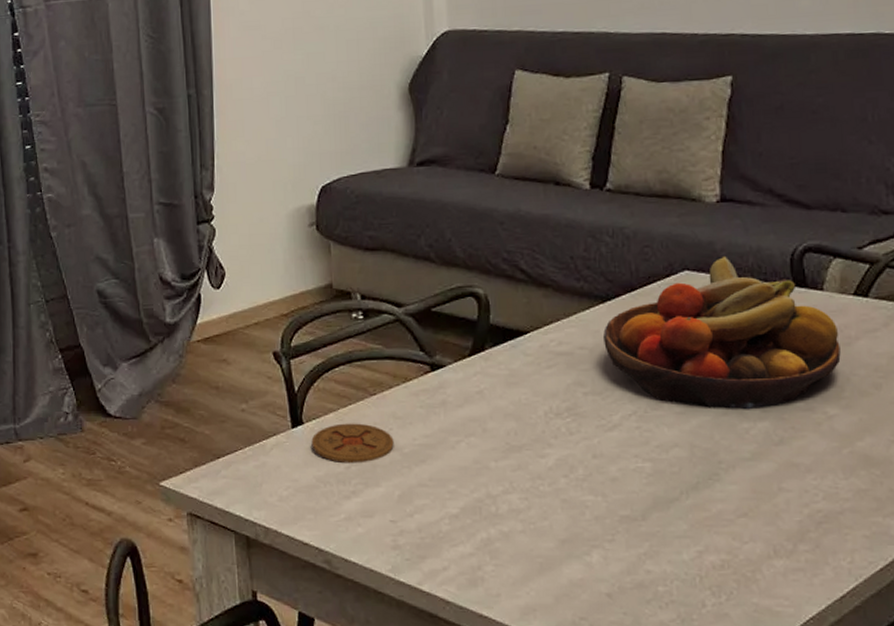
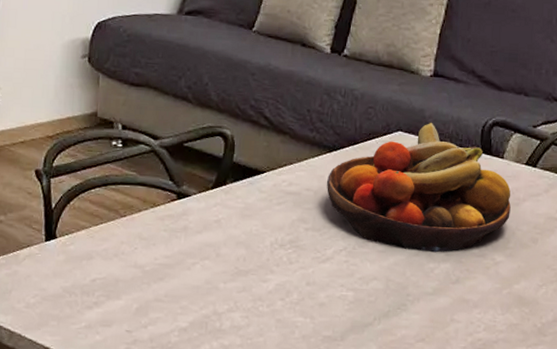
coaster: present [311,423,394,464] -> none [62,240,137,278]

